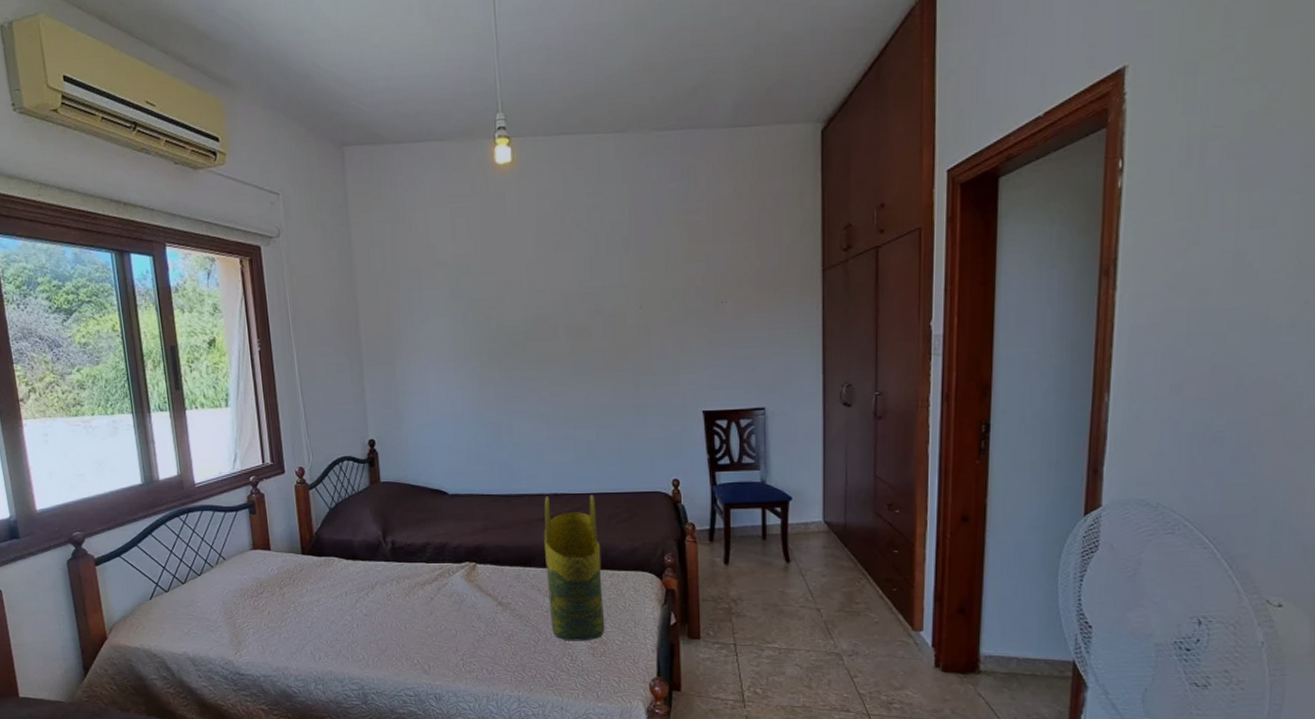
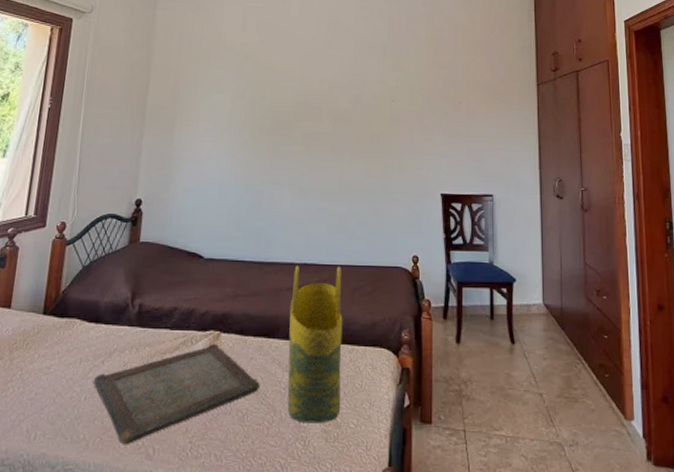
serving tray: none [361,574,522,663] -> present [93,344,260,445]

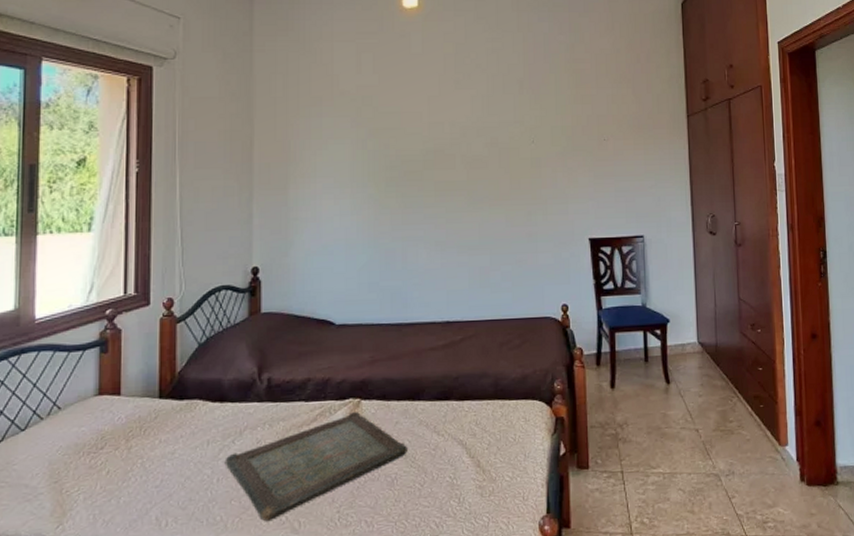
tote bag: present [287,265,343,424] -> none [433,321,495,481]

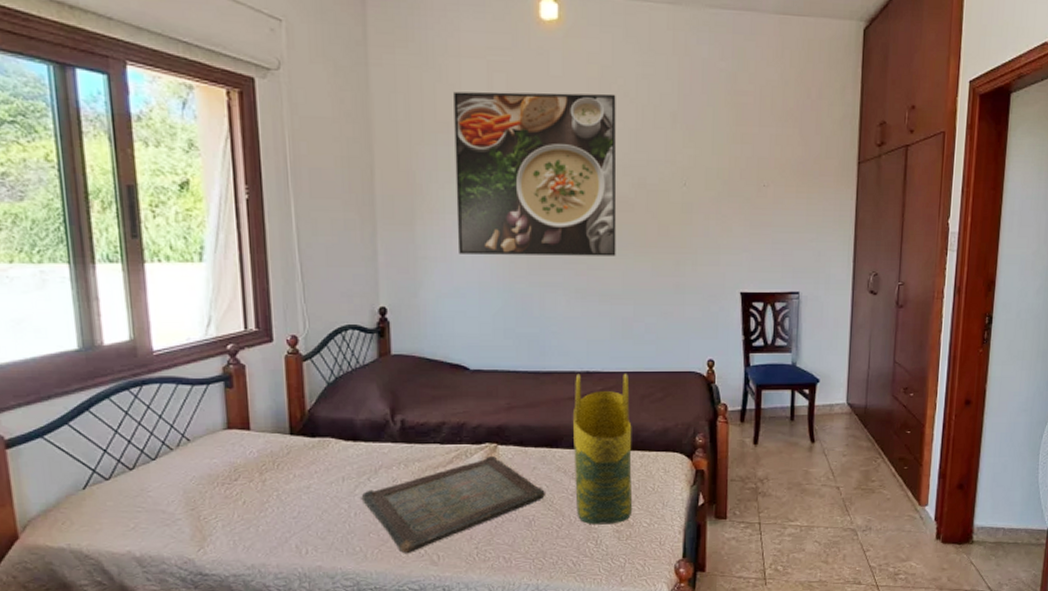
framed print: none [326,66,473,214] -> present [454,91,617,256]
tote bag: none [433,321,495,481] -> present [572,373,633,525]

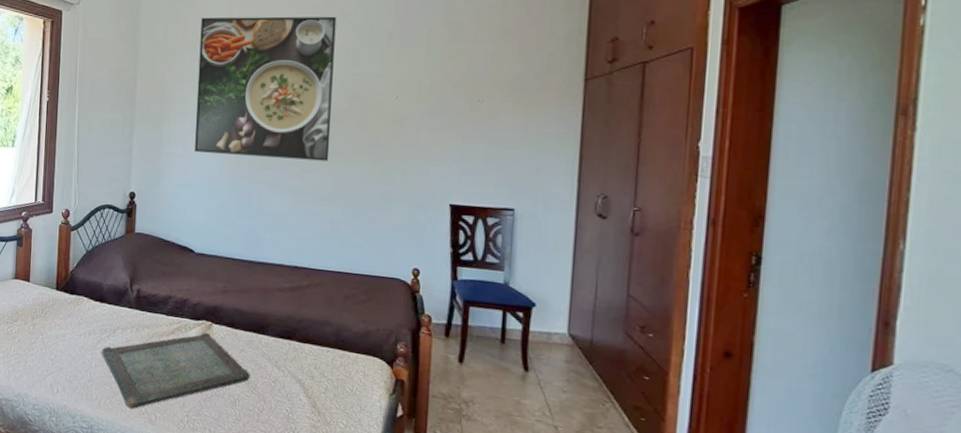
tote bag: present [572,373,633,525] -> none [277,267,334,419]

